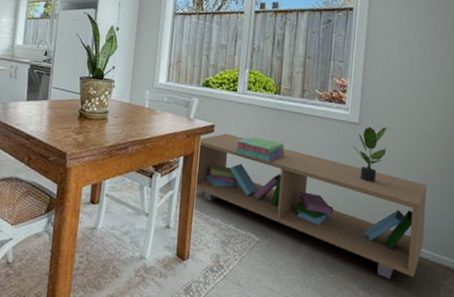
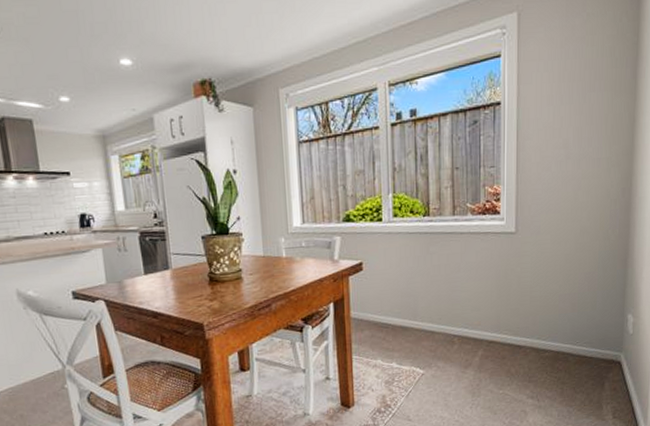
storage bench: present [194,133,427,279] -> none [348,269,589,383]
stack of books: present [234,136,285,162] -> none [387,266,441,292]
potted plant: present [352,127,387,183] -> none [511,231,545,292]

